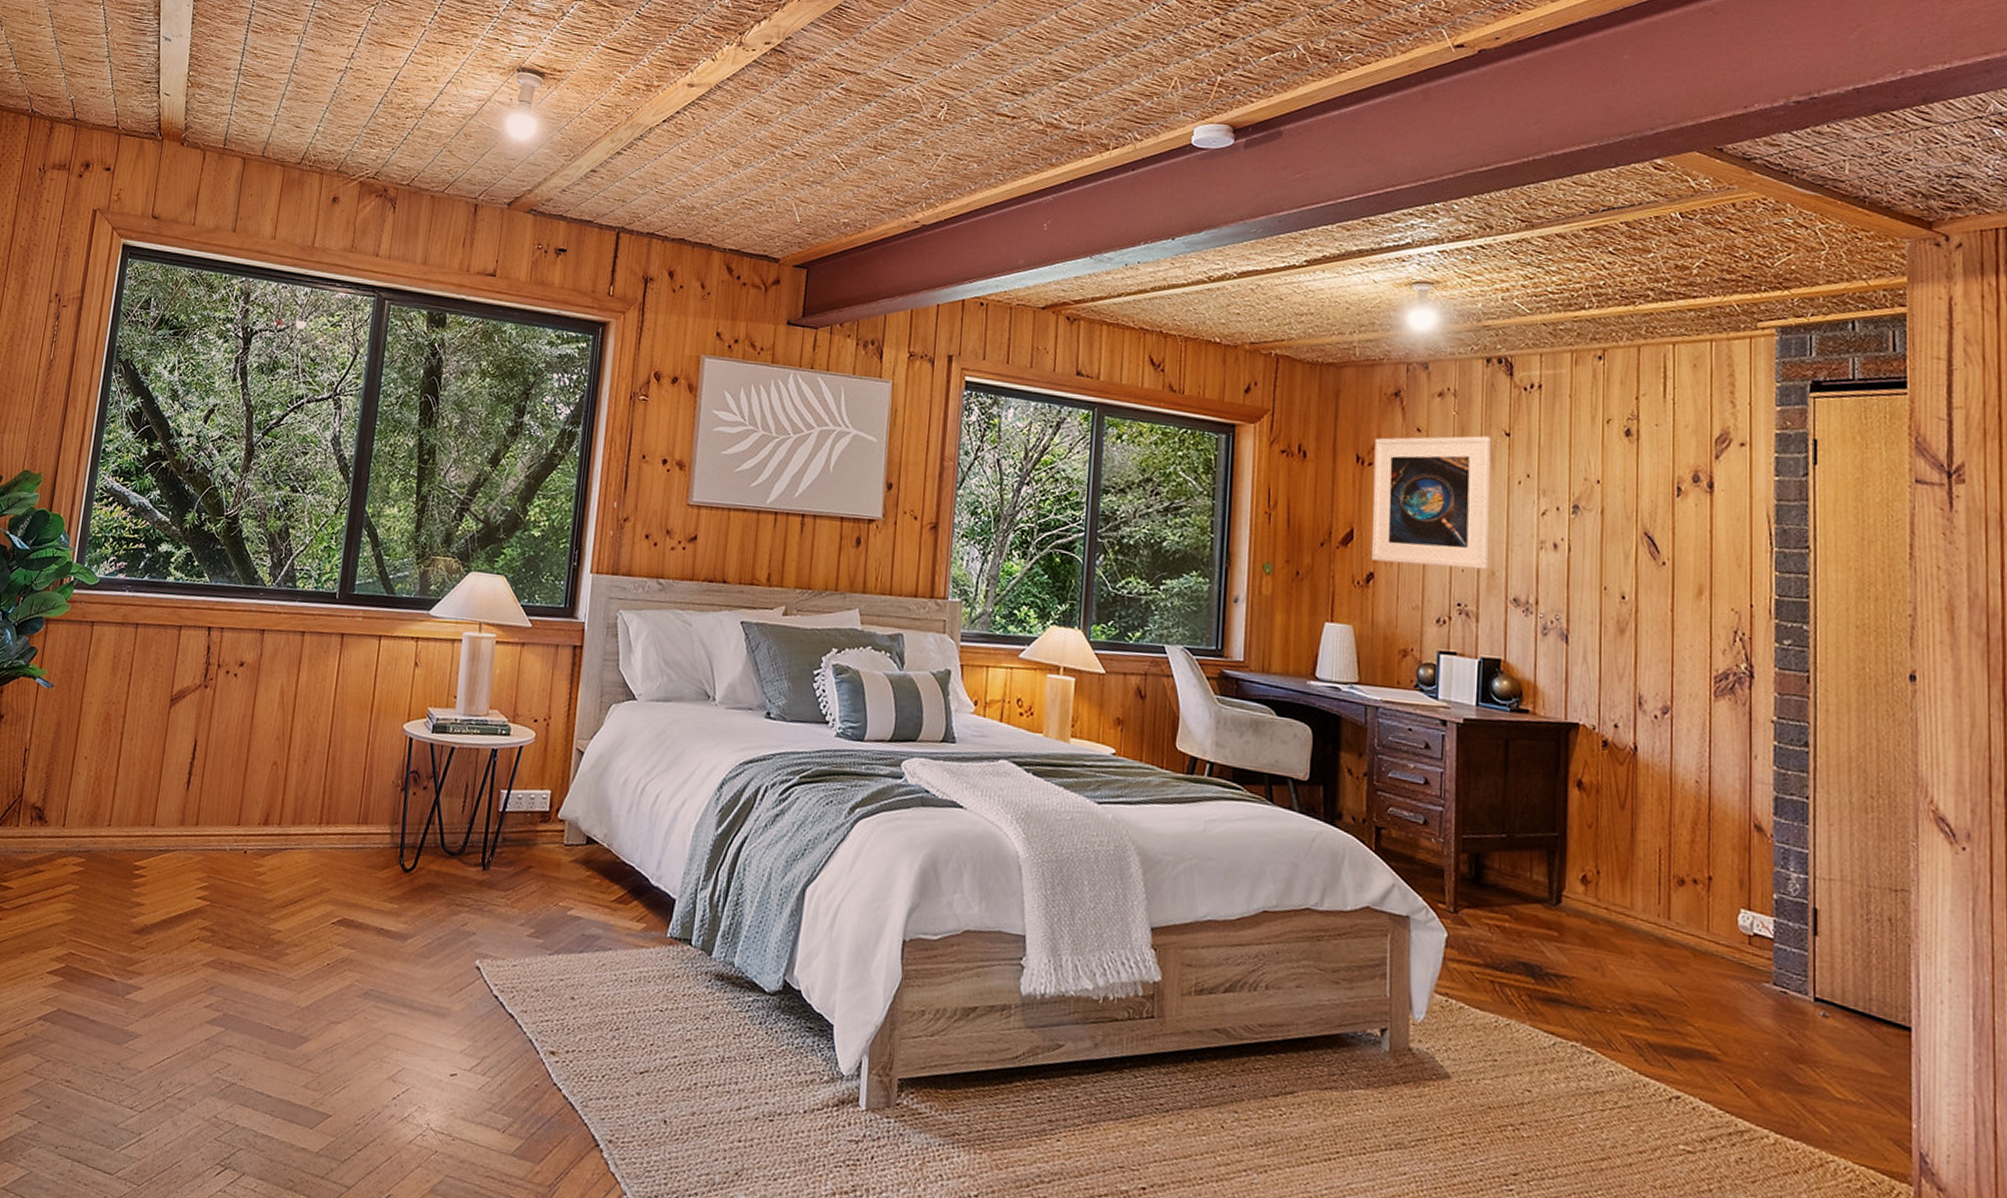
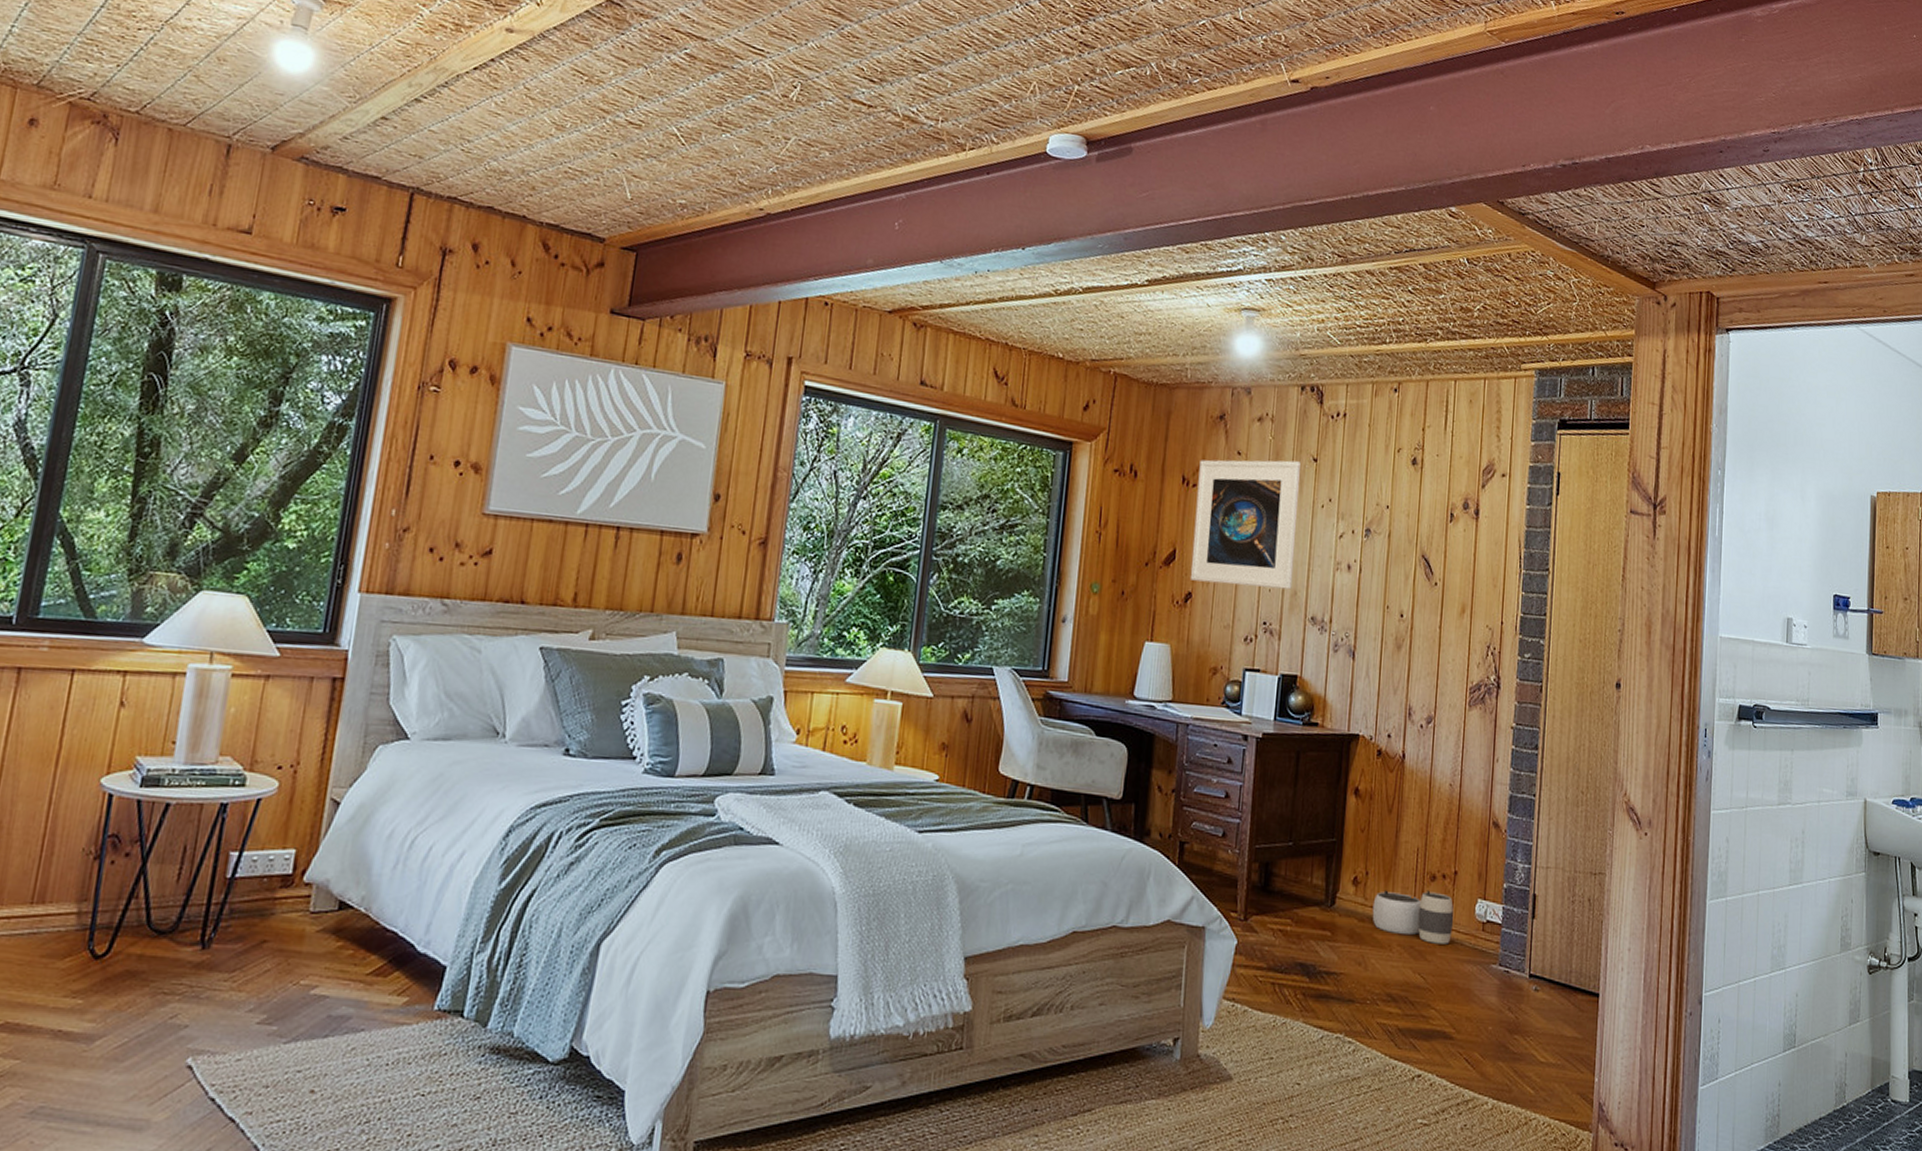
waste basket: none [1607,891,1711,957] -> present [1372,890,1454,945]

